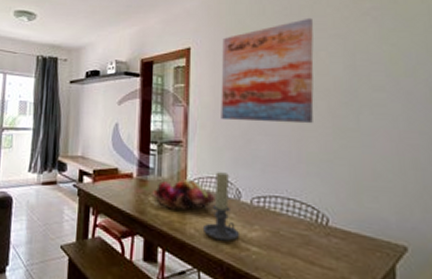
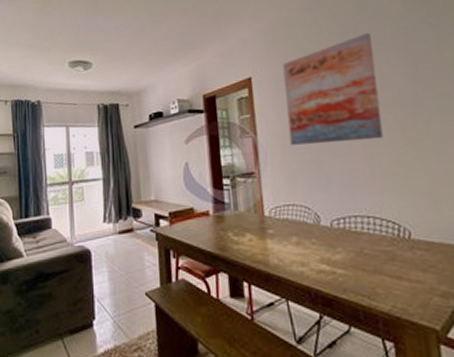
fruit basket: present [152,178,215,212] -> none [230,209,295,244]
candle holder: present [202,172,240,241] -> none [285,198,325,267]

